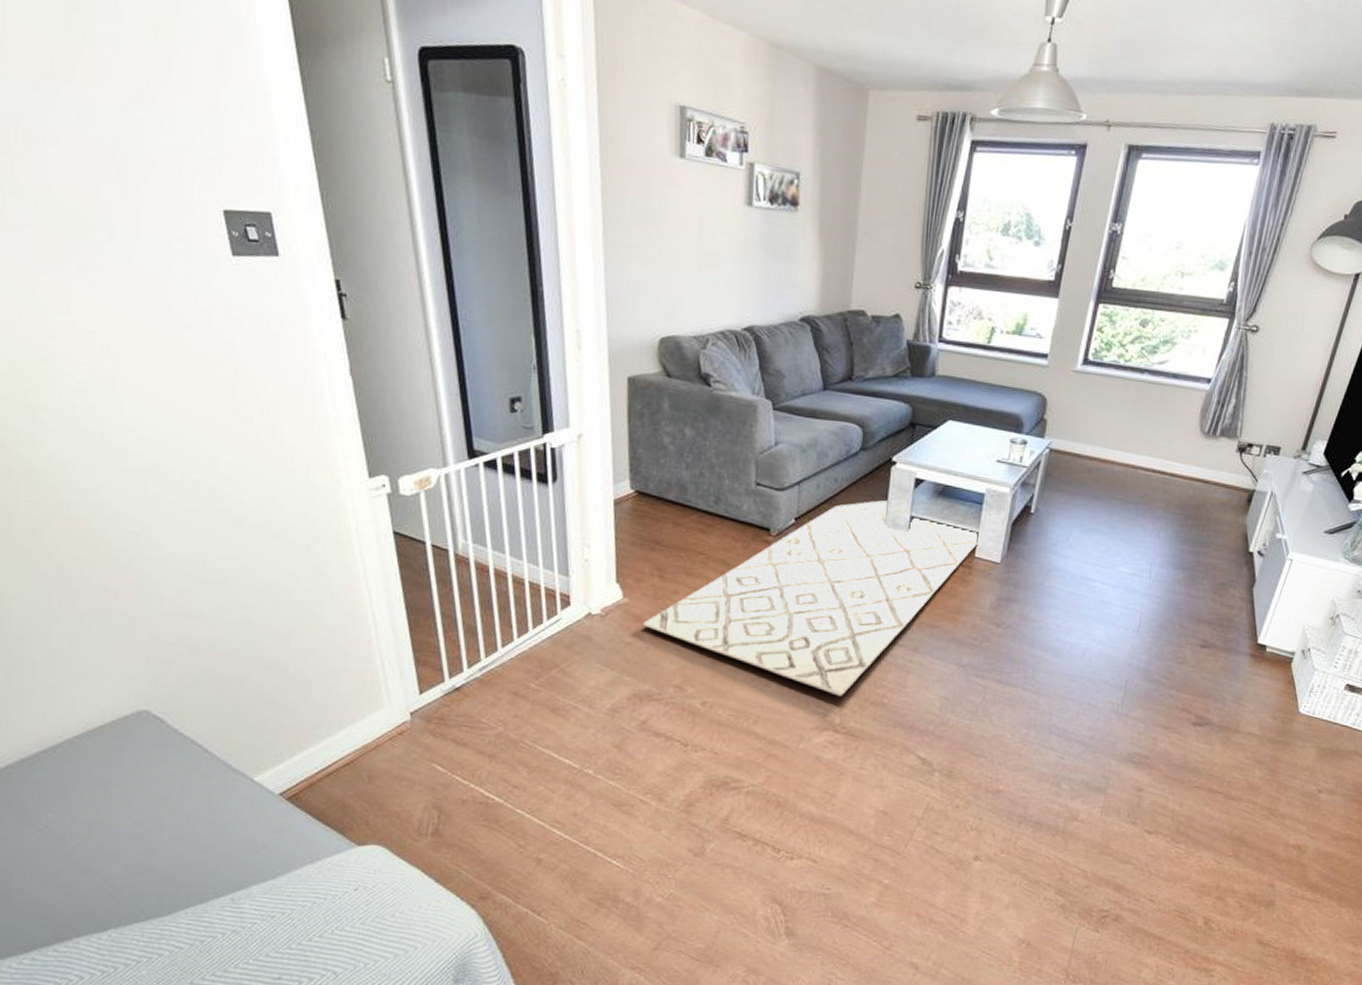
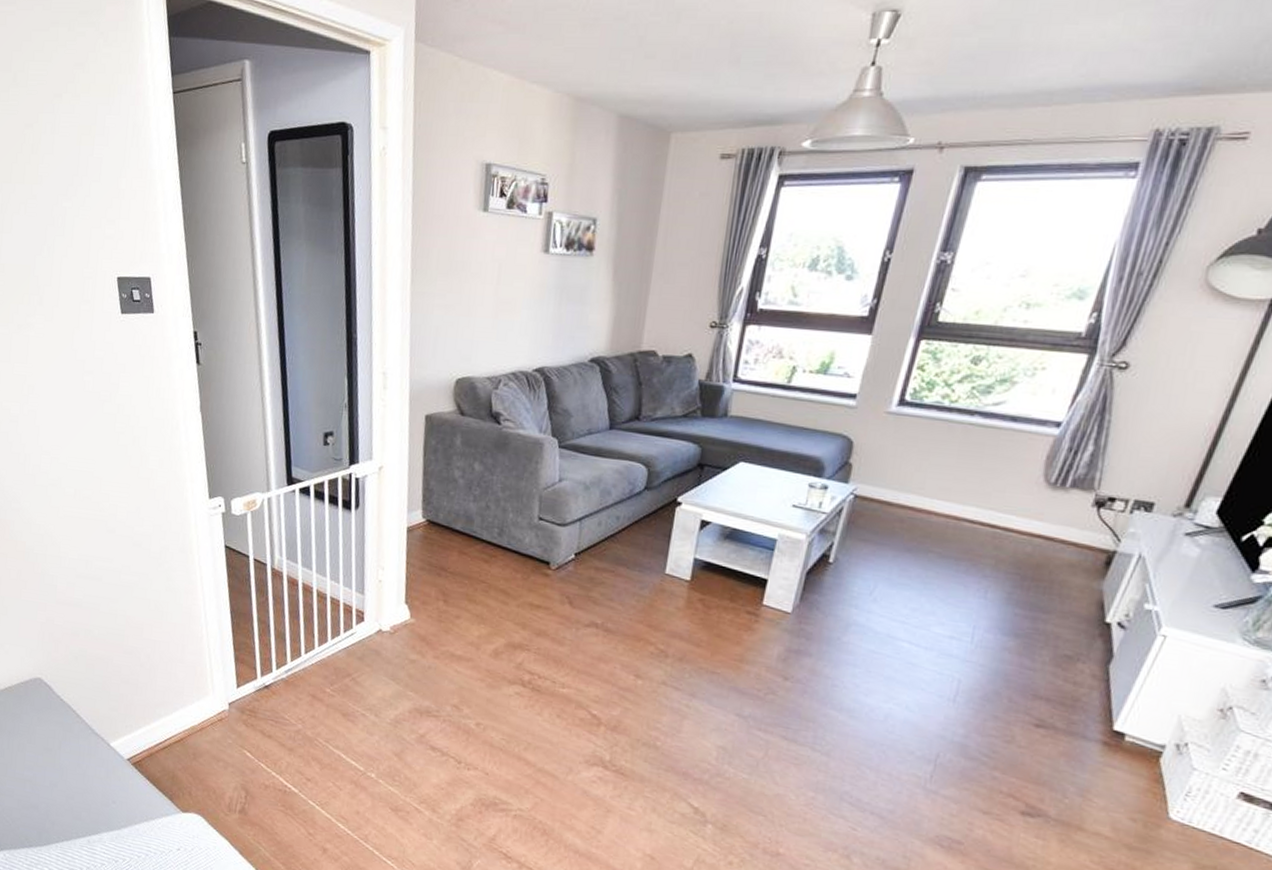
rug: present [642,499,979,696] -> none [426,540,769,734]

